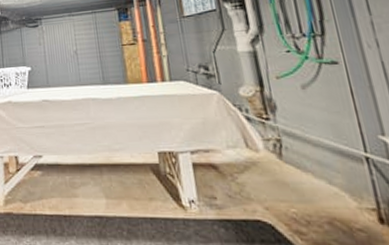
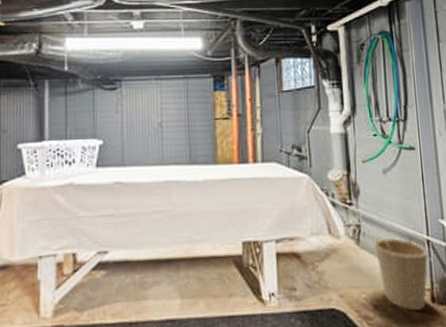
basket: none [299,151,373,232] -> present [374,235,429,312]

